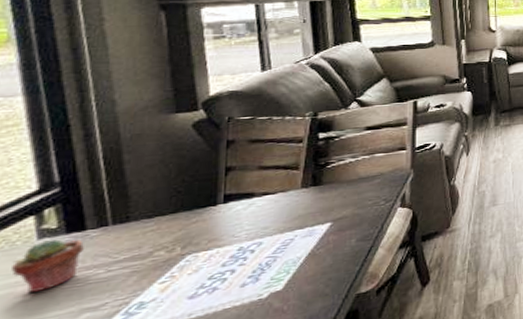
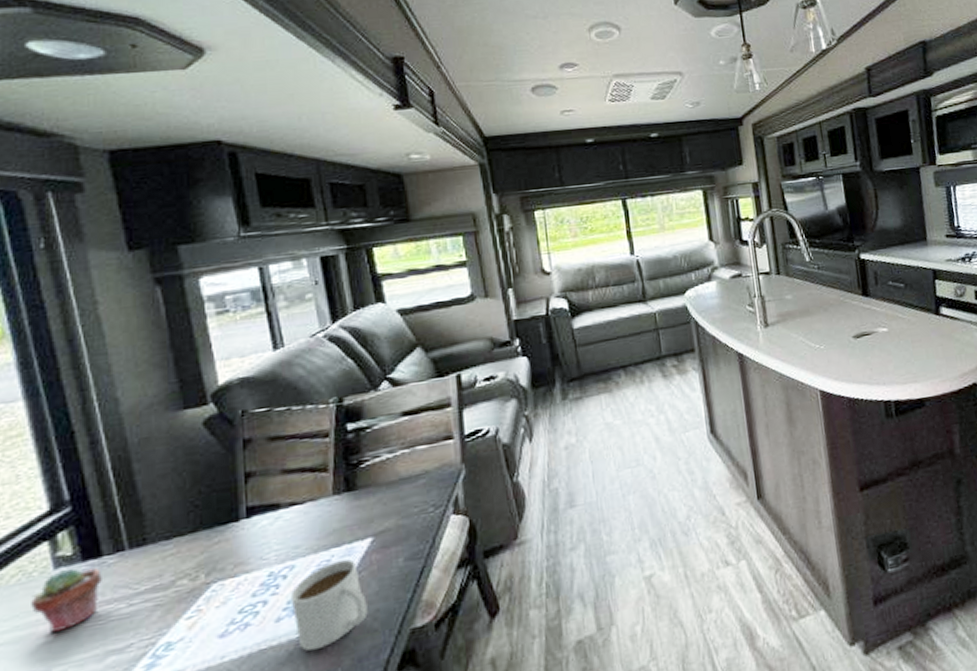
mug: none [255,238,322,310] -> present [290,558,368,651]

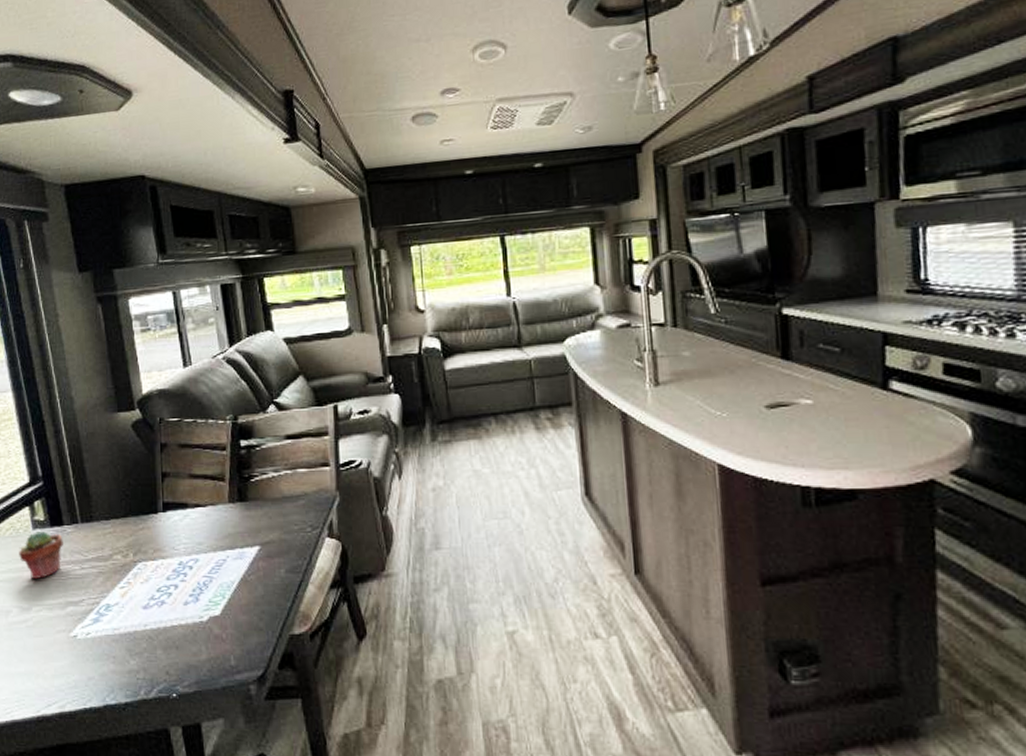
mug: present [290,558,368,651] -> none [195,561,255,635]

